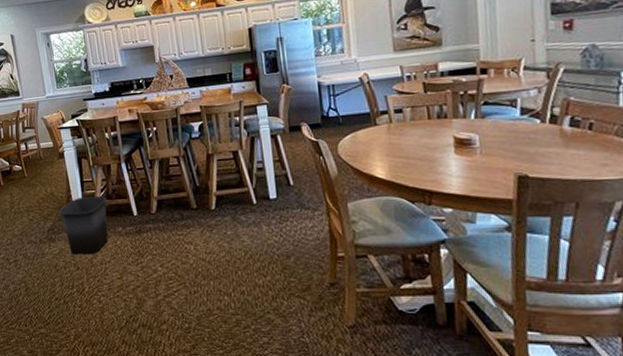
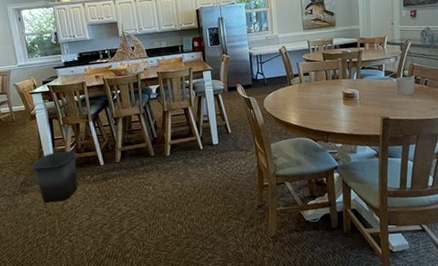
mug: none [539,116,573,145] -> present [396,76,416,96]

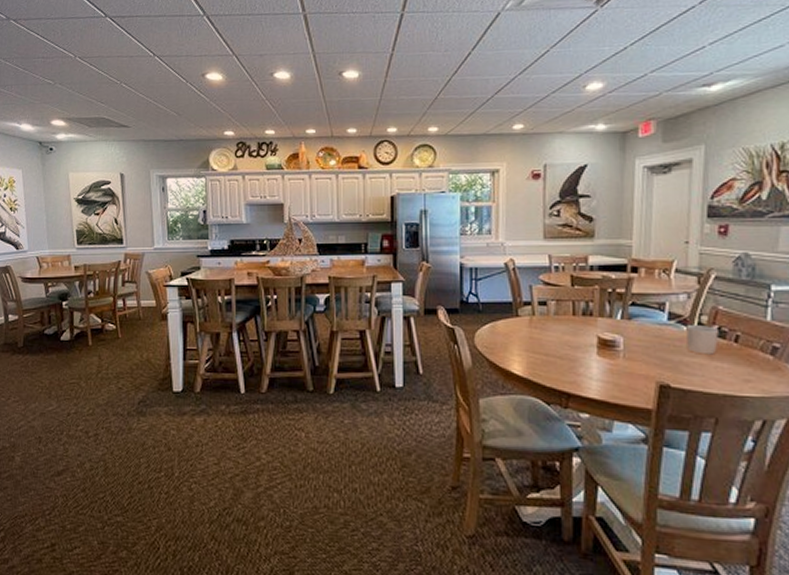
waste bin: present [31,150,78,203] -> none [153,367,211,434]

